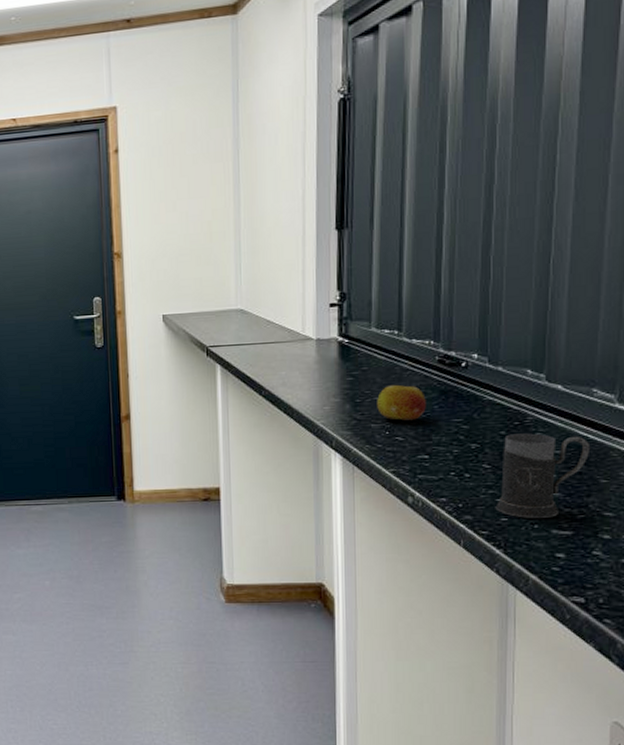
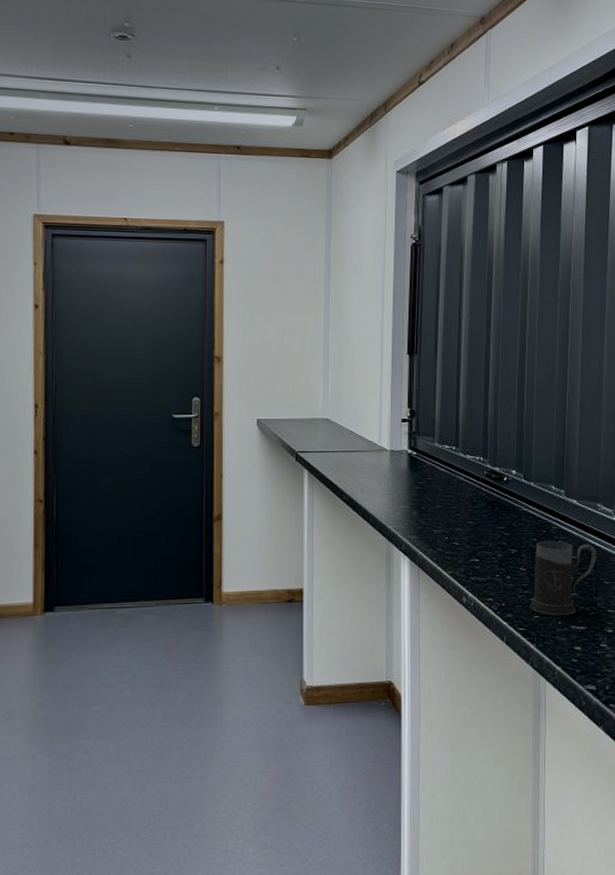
fruit: present [377,384,426,420] -> none [439,494,477,527]

